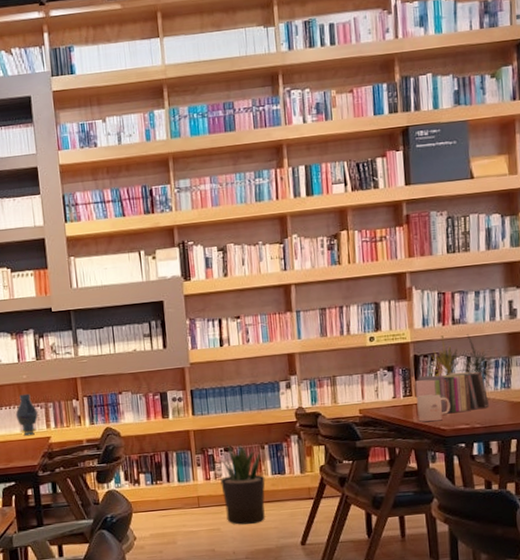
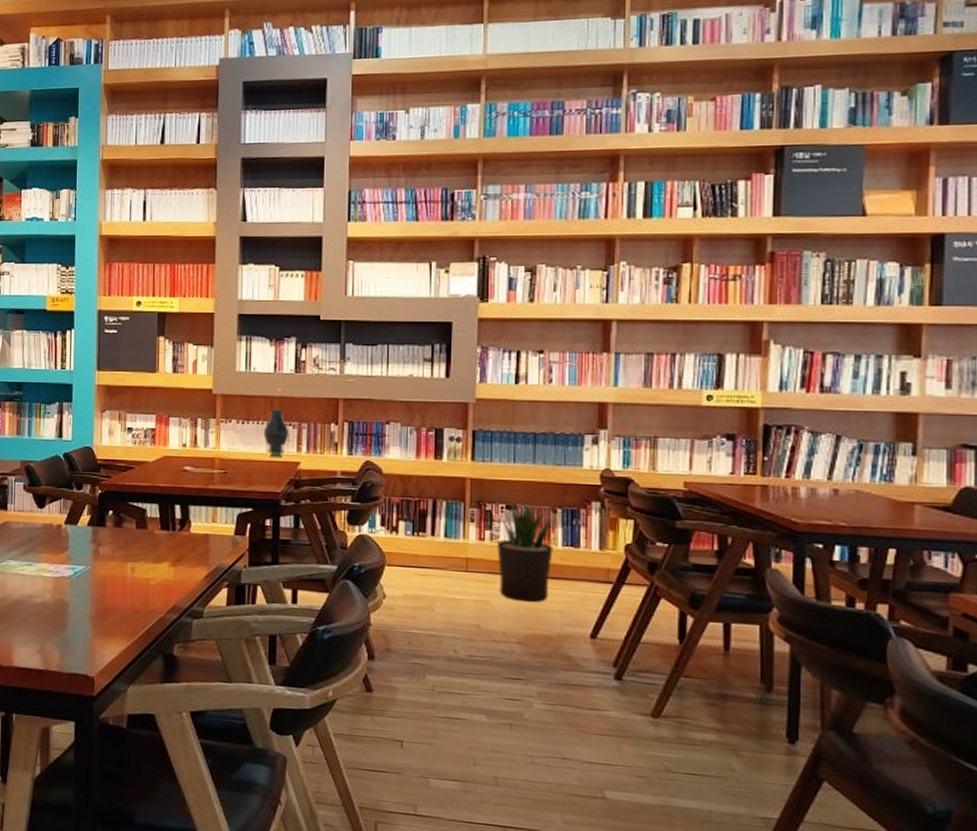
books: present [415,371,490,414] -> none [762,452,862,504]
mug: present [417,394,451,422] -> none [762,475,807,511]
plant: present [427,334,497,391] -> none [780,405,877,482]

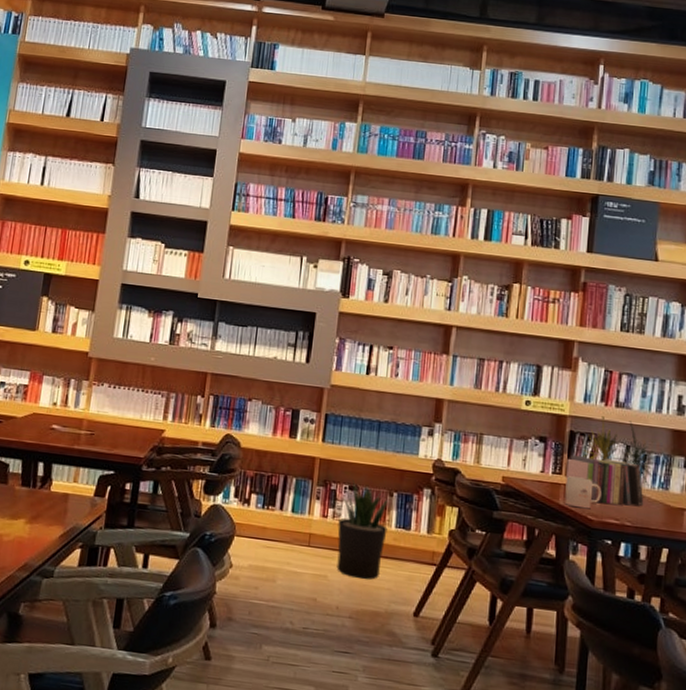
vase: present [263,409,290,458] -> none [132,377,158,424]
books: none [762,452,862,504] -> present [566,455,644,507]
mug: none [762,475,807,511] -> present [565,476,602,509]
plant: none [780,405,877,482] -> present [581,416,658,488]

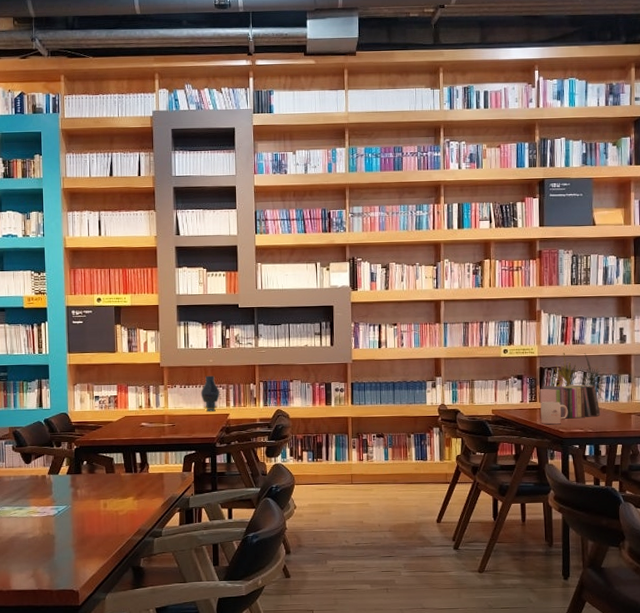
vase: none [132,377,158,424] -> present [200,375,220,412]
planter: present [337,479,389,579] -> none [372,429,410,501]

